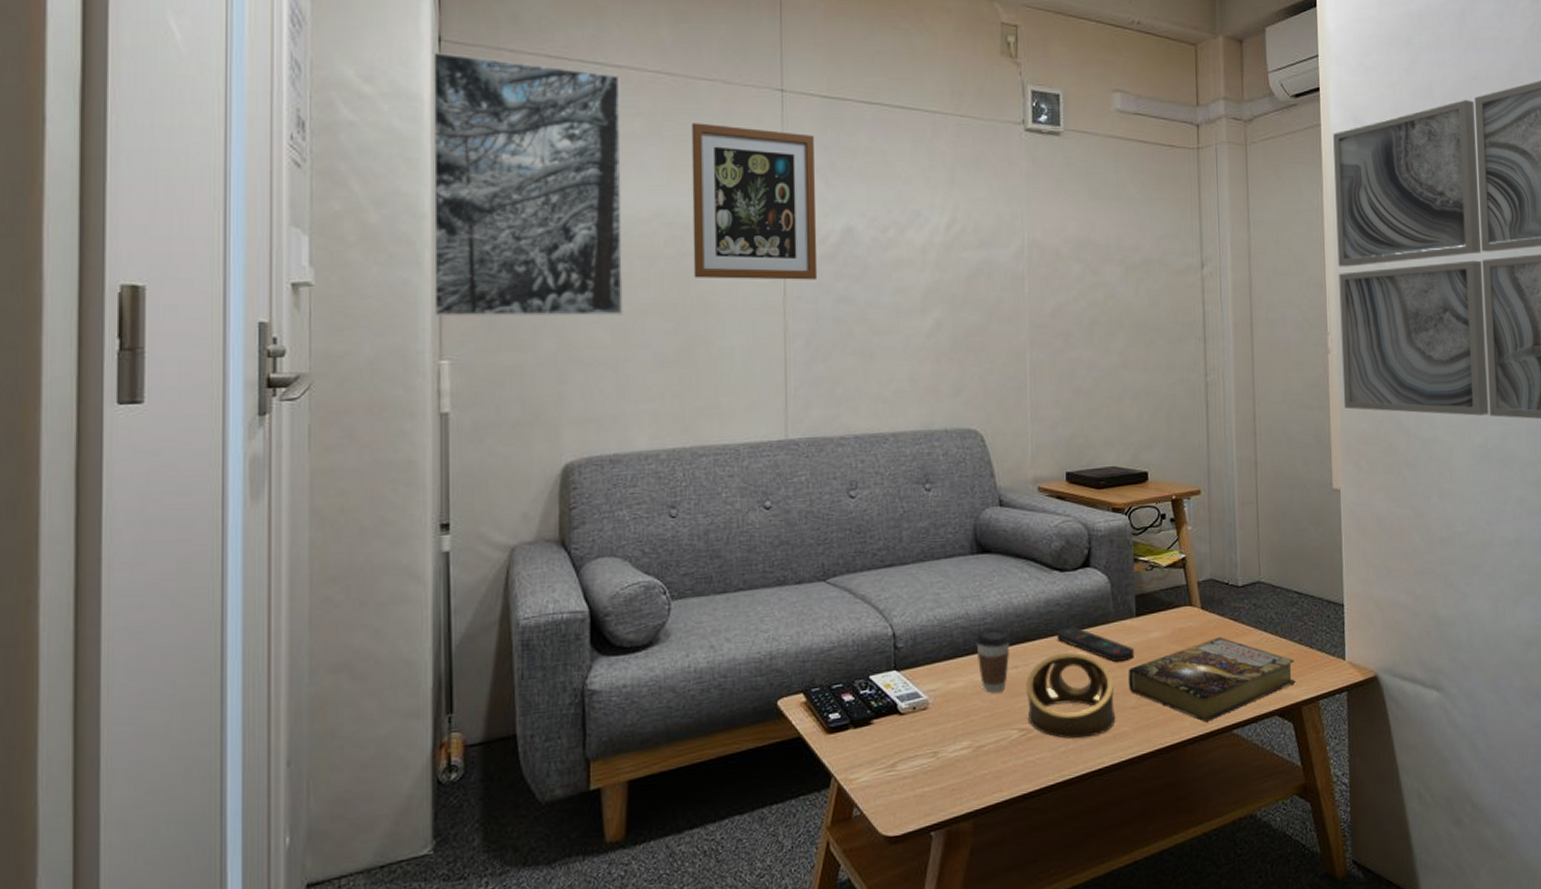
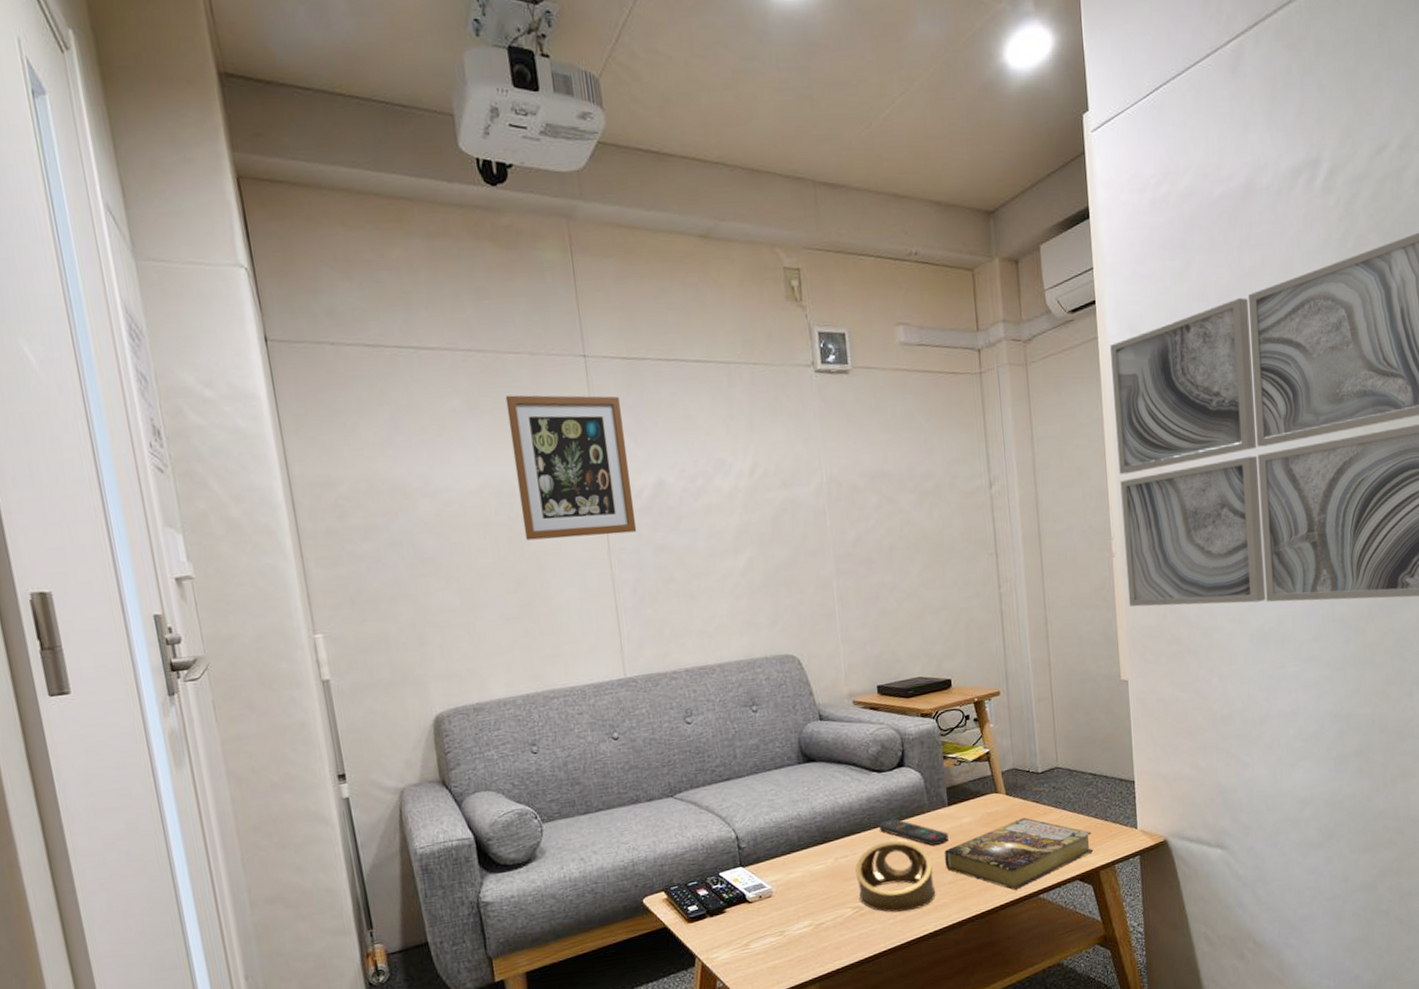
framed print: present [432,51,623,317] -> none [261,351,467,596]
coffee cup: present [976,628,1010,694] -> none [808,825,839,880]

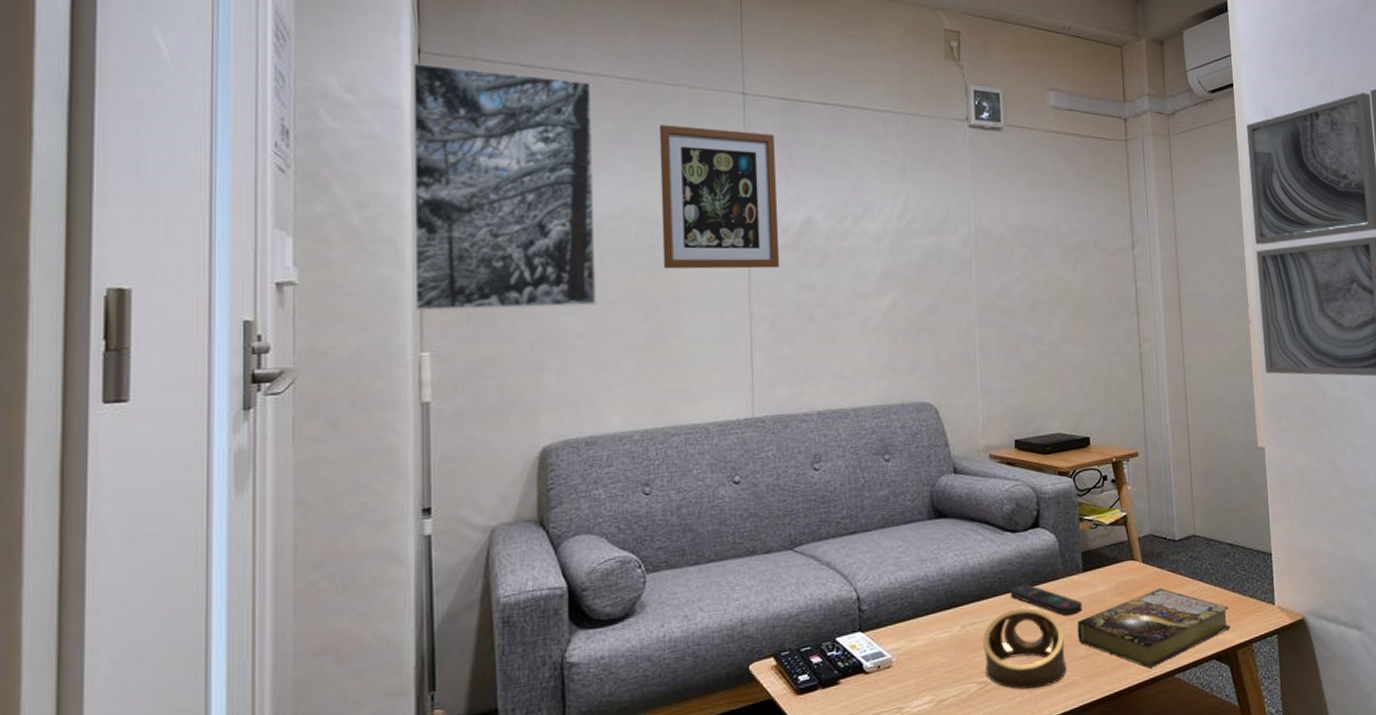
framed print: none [261,351,467,596] -> present [412,62,596,311]

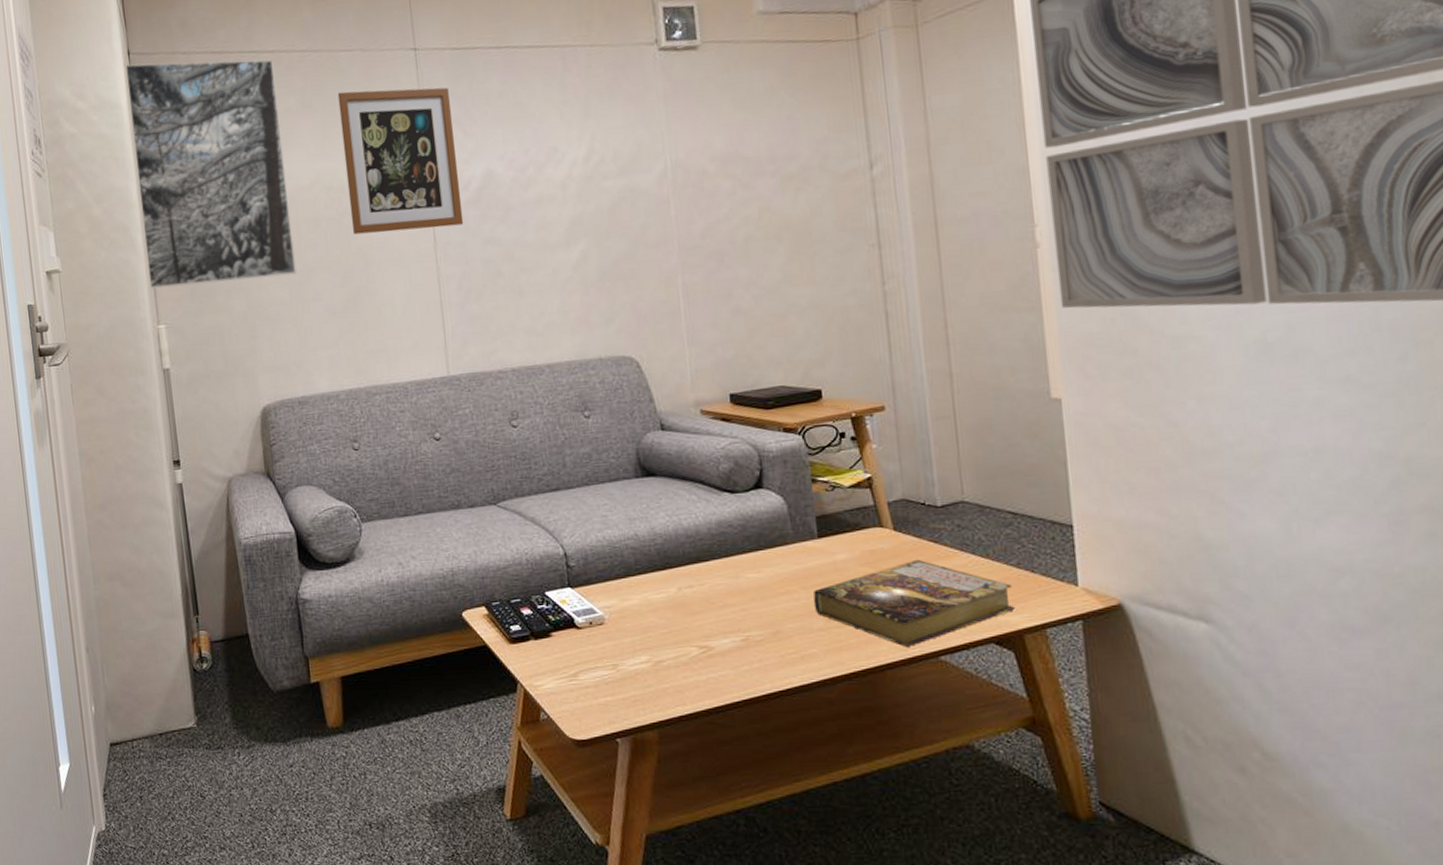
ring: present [983,608,1067,690] -> none [702,573,803,659]
remote control: present [1010,584,1082,615] -> none [732,548,819,583]

